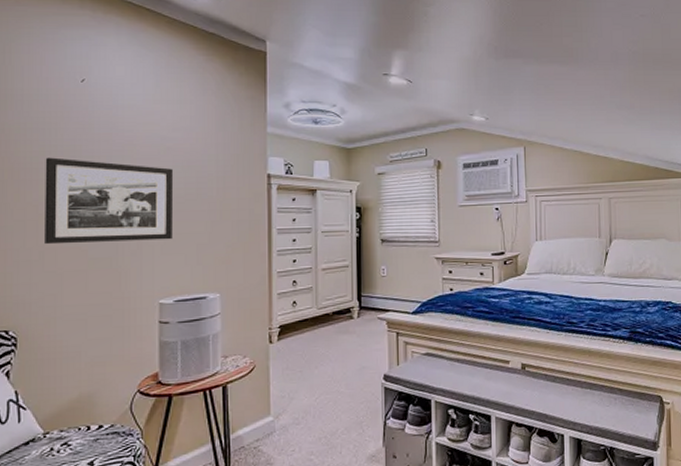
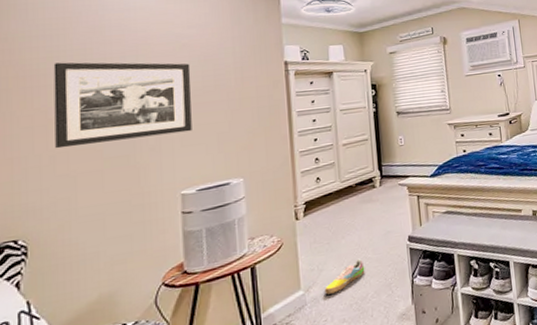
shoe: none [294,391,337,424] -> present [324,258,365,295]

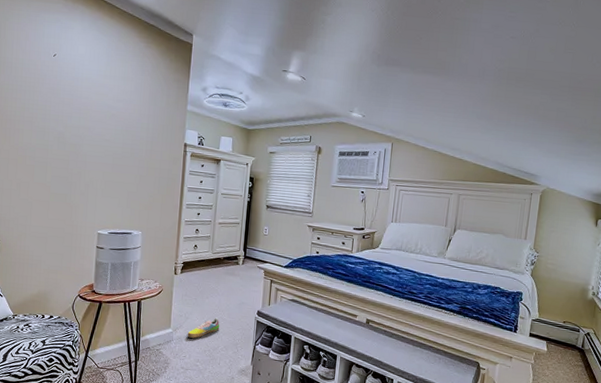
picture frame: present [53,62,192,149] -> none [21,113,115,186]

